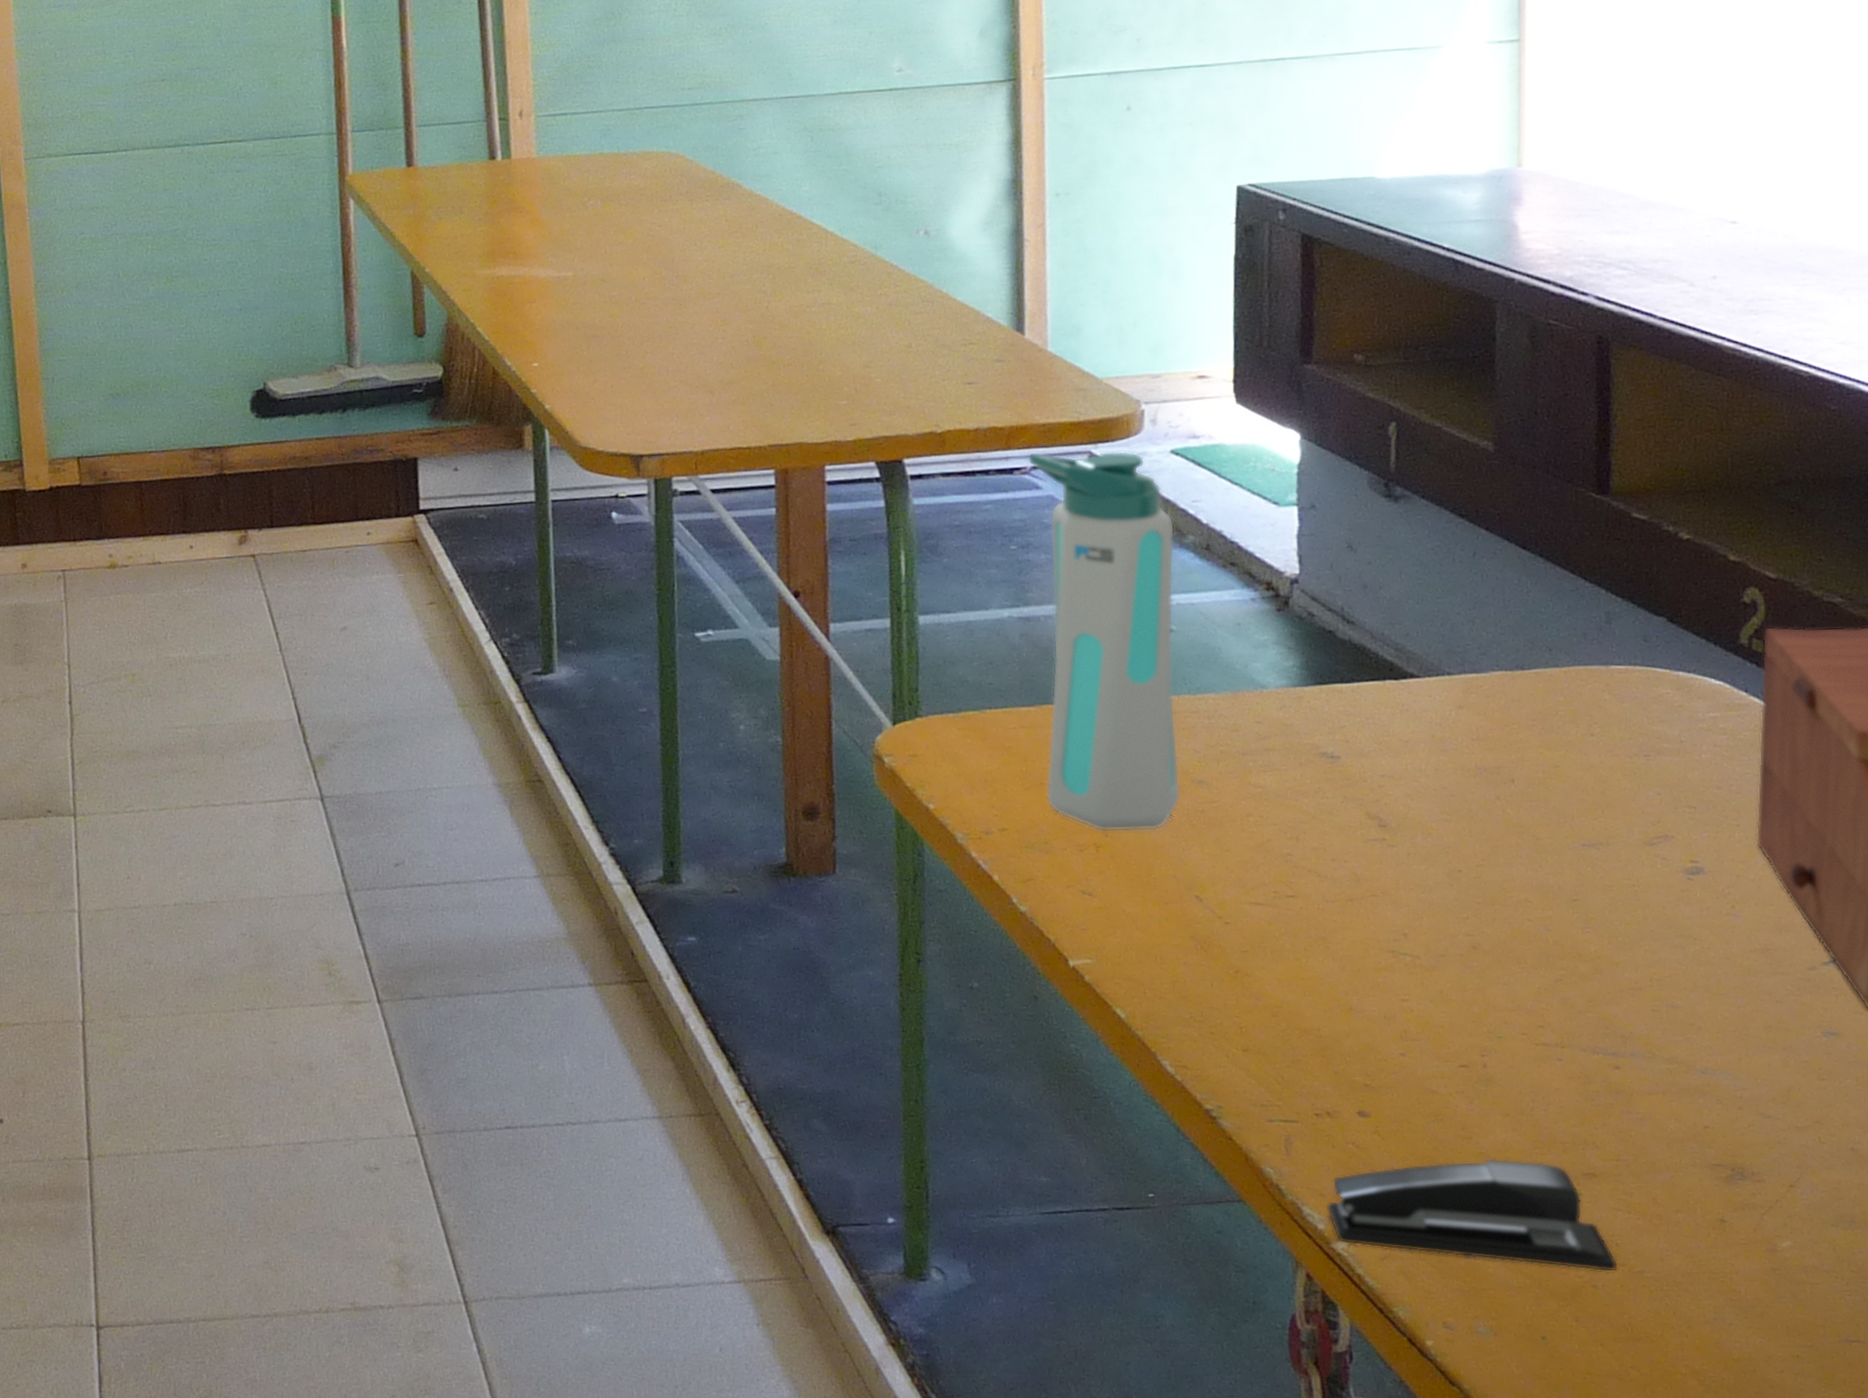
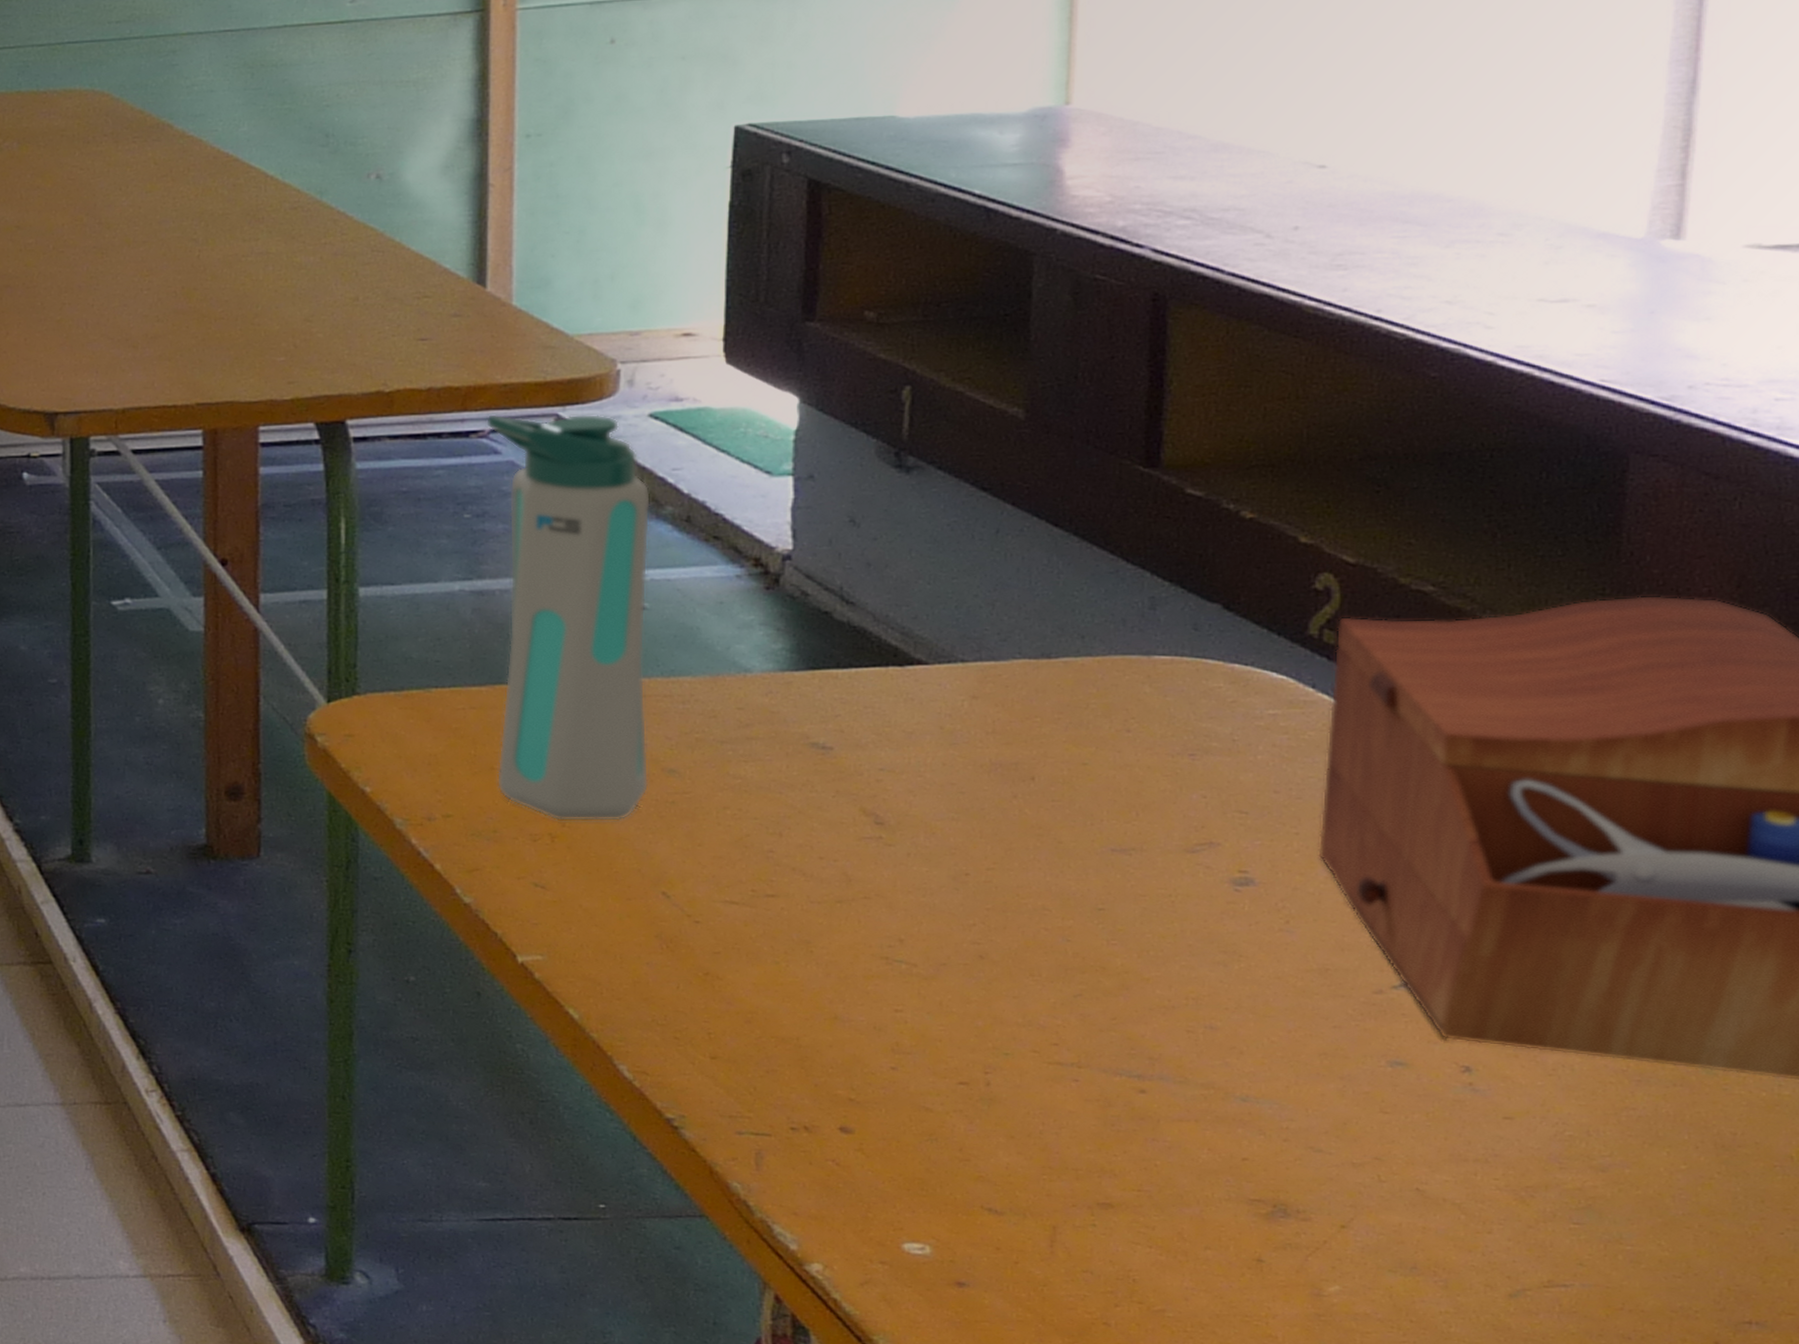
stapler: present [1326,1159,1619,1273] -> none [800,1183,1136,1310]

